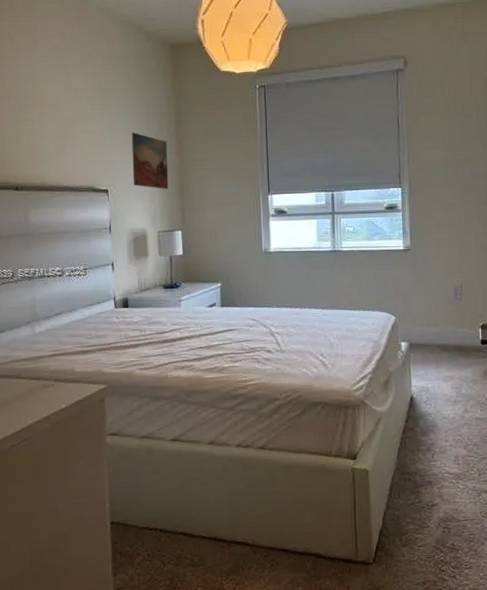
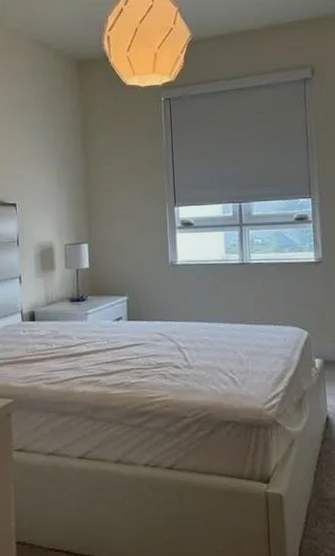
wall art: present [131,132,169,189] -> none [39,147,75,202]

